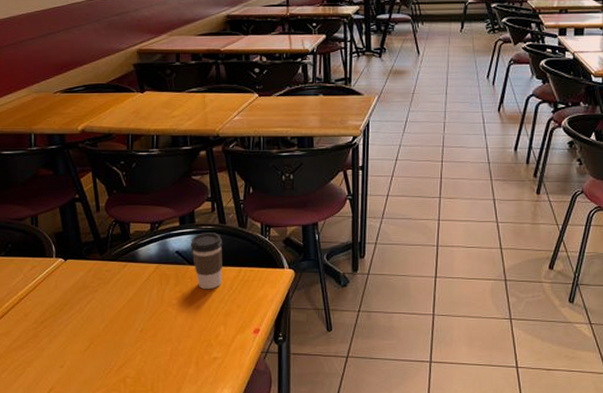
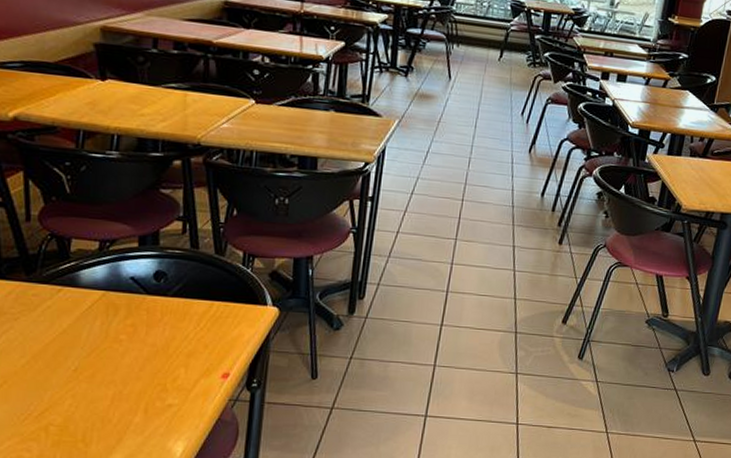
coffee cup: present [191,233,223,290] -> none [151,257,193,325]

